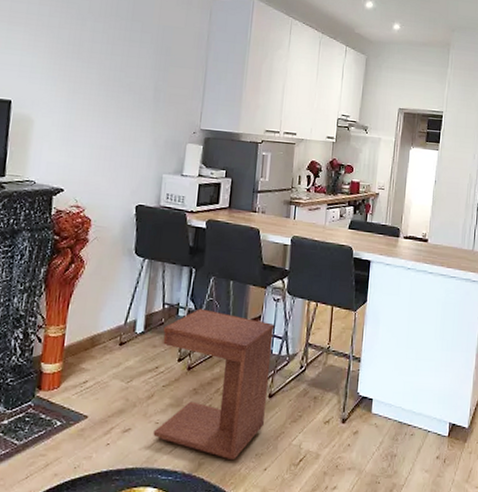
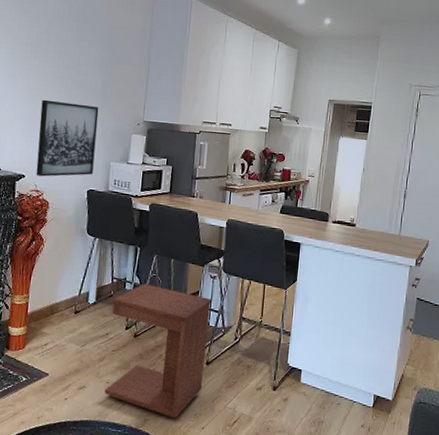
wall art: none [76,104,151,191] -> present [36,99,99,177]

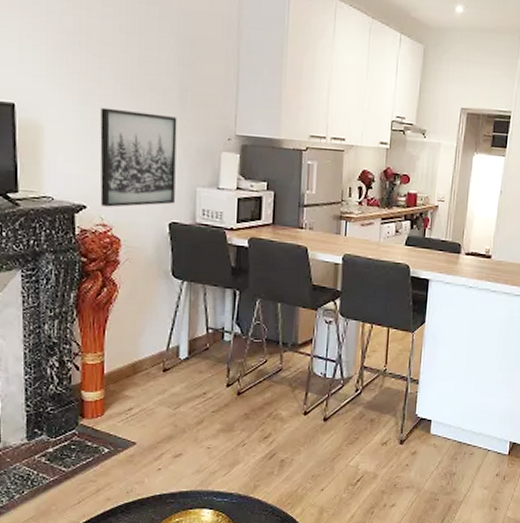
side table: present [104,283,212,419] -> none [205,332,328,482]

